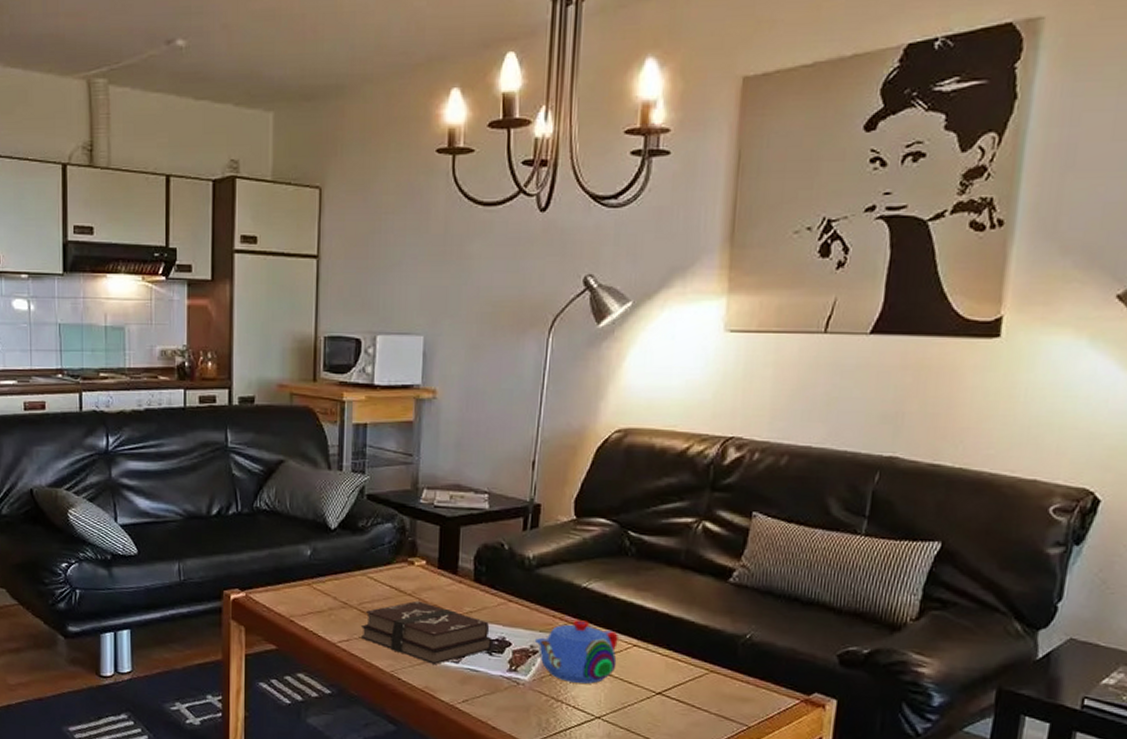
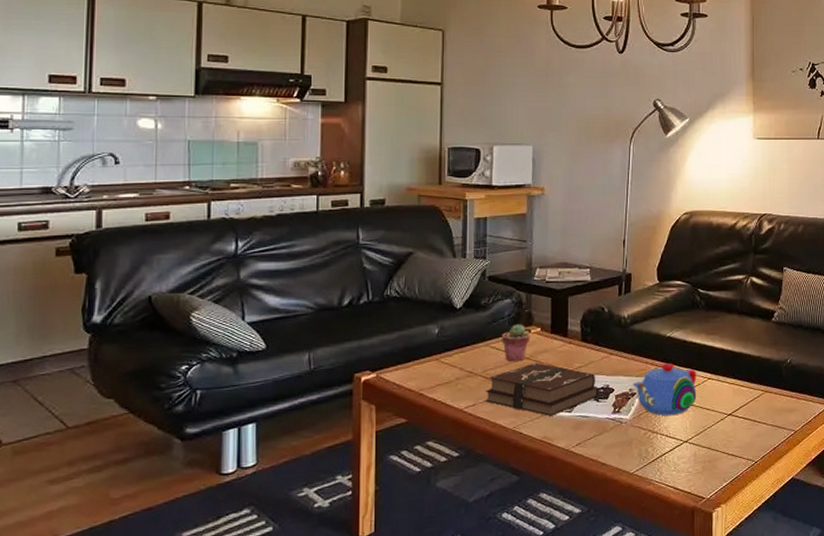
potted succulent: none [381,553,414,598] -> present [502,324,530,362]

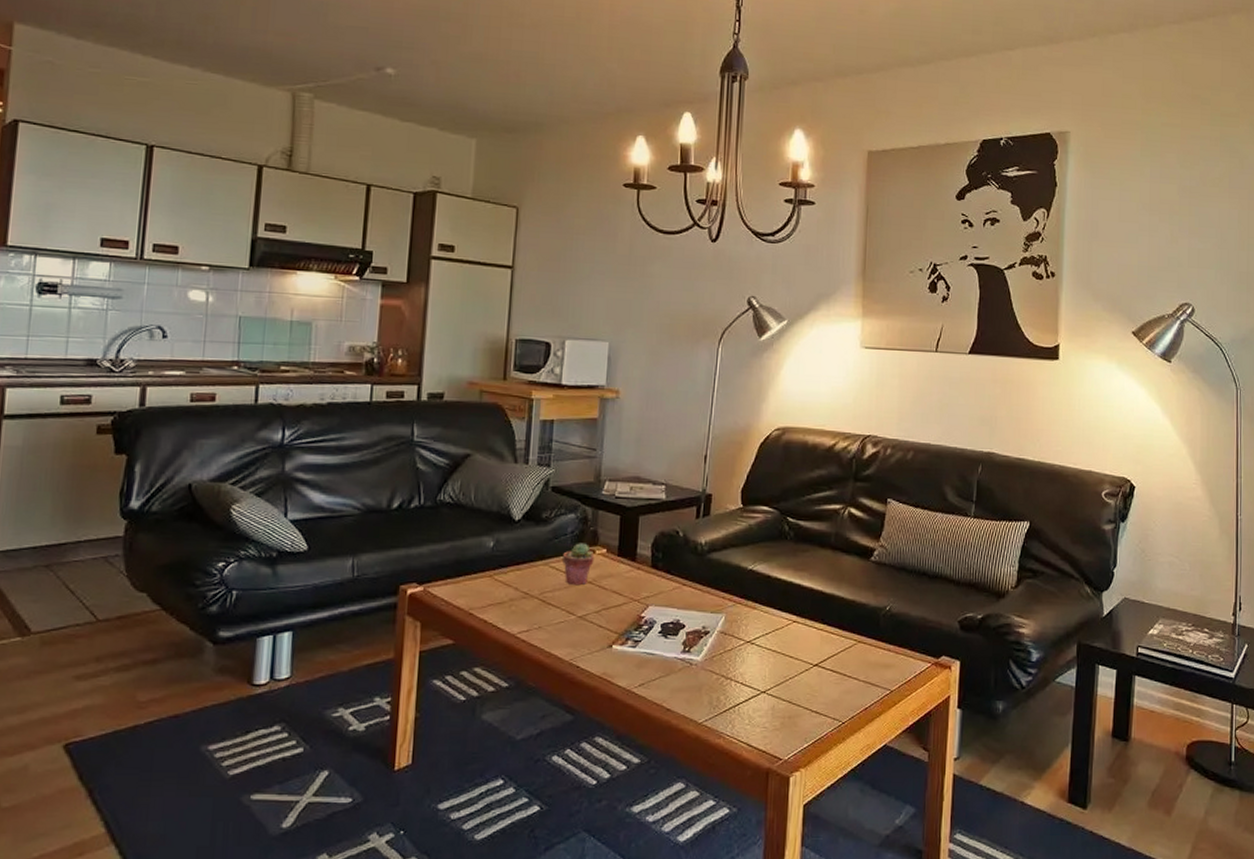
hardback book: present [485,362,599,416] -> none [540,588,668,650]
teapot: present [632,363,697,416] -> none [706,600,780,660]

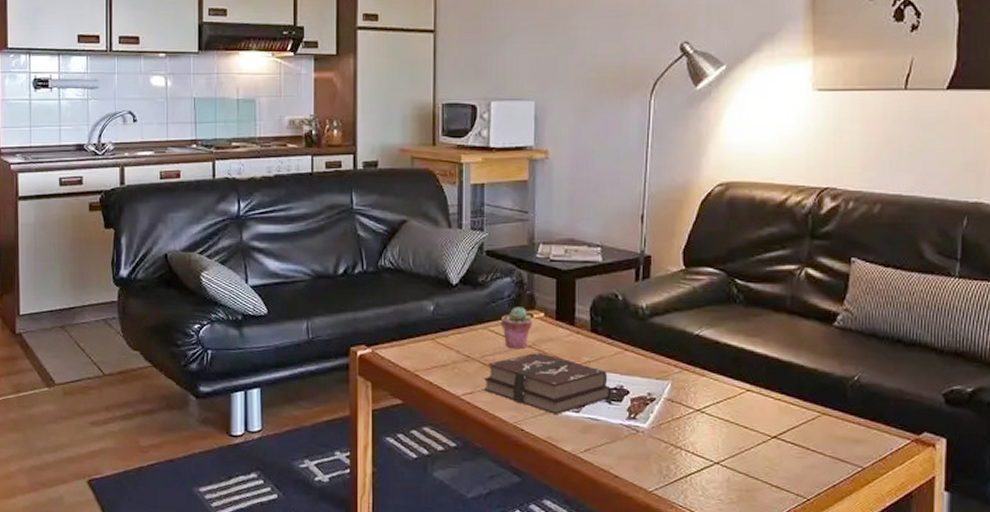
hardback book: none [540,588,668,650] -> present [483,352,611,414]

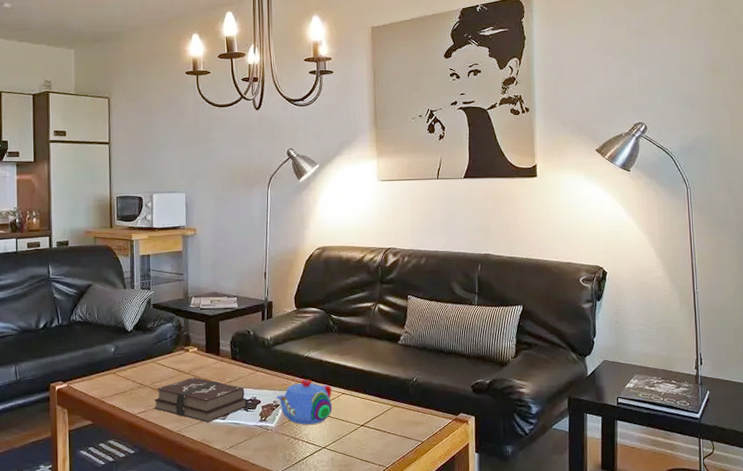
potted succulent: present [501,307,533,350] -> none [166,344,189,376]
teapot: none [651,367,732,429] -> present [276,379,333,424]

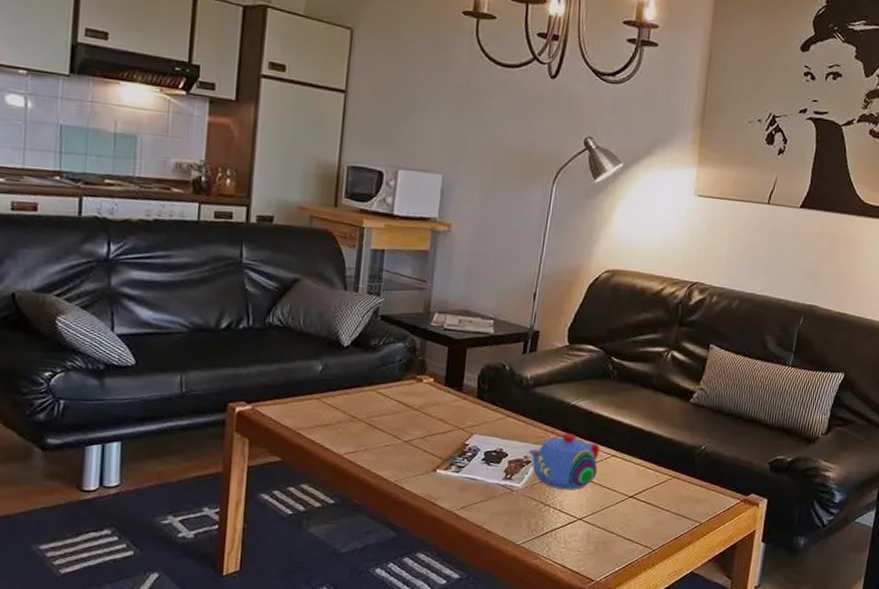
hardback book: present [153,377,248,422] -> none [366,415,491,474]

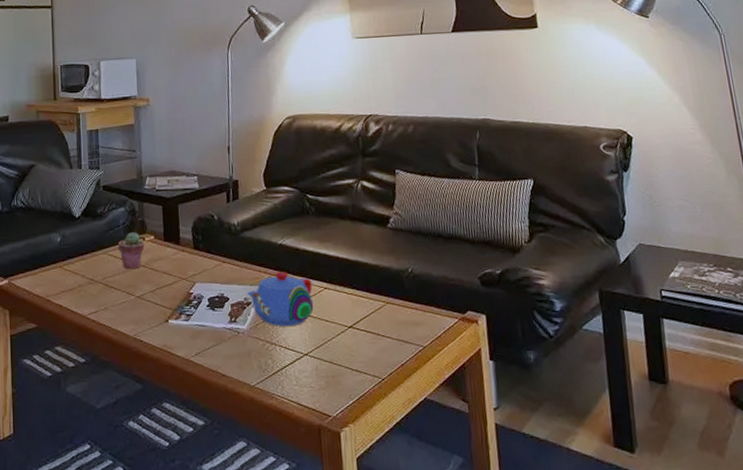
potted succulent: none [390,371,422,412] -> present [118,232,145,270]

